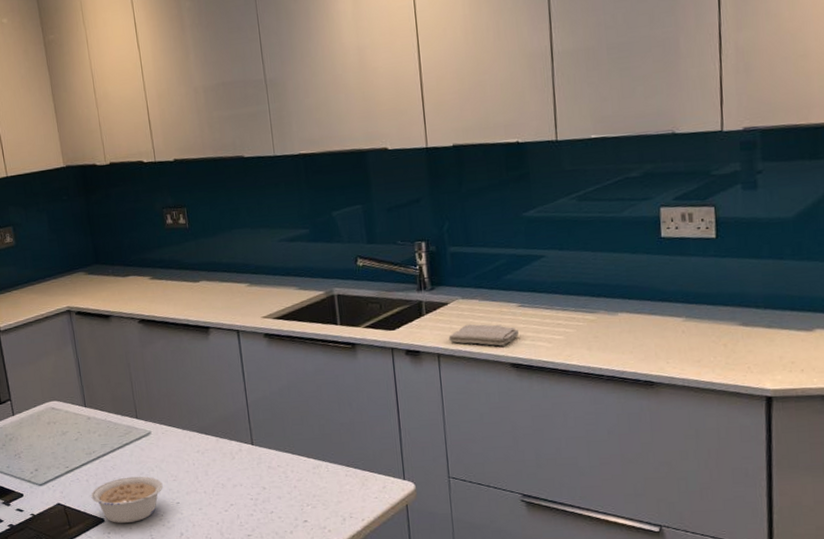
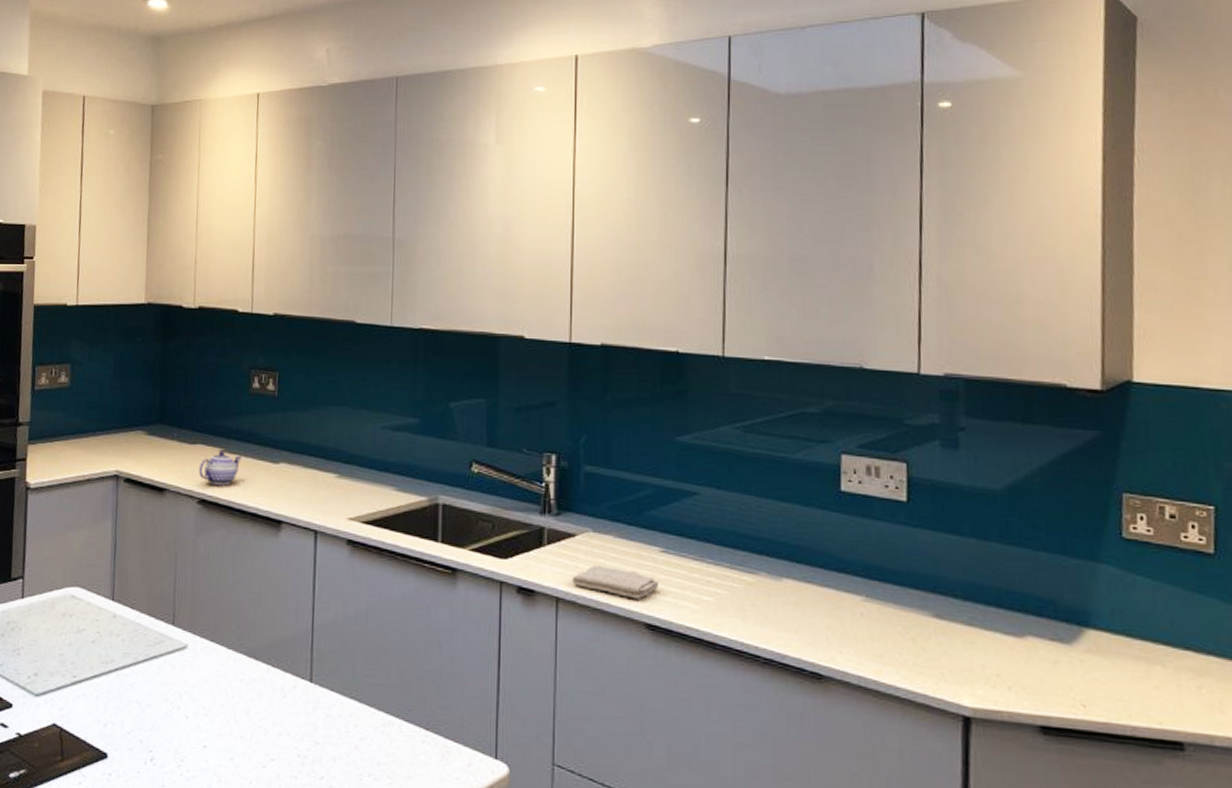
legume: present [91,476,163,523] -> none [96,701,190,765]
teapot: none [134,278,168,307] -> present [198,450,242,486]

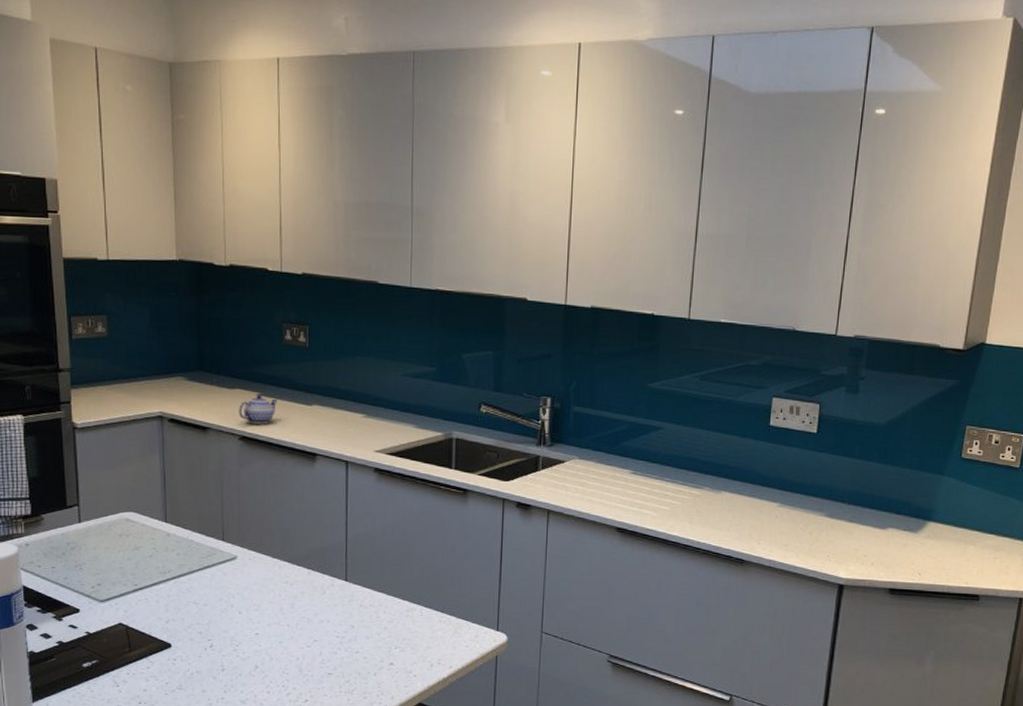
washcloth: present [572,565,660,600] -> none [560,484,629,510]

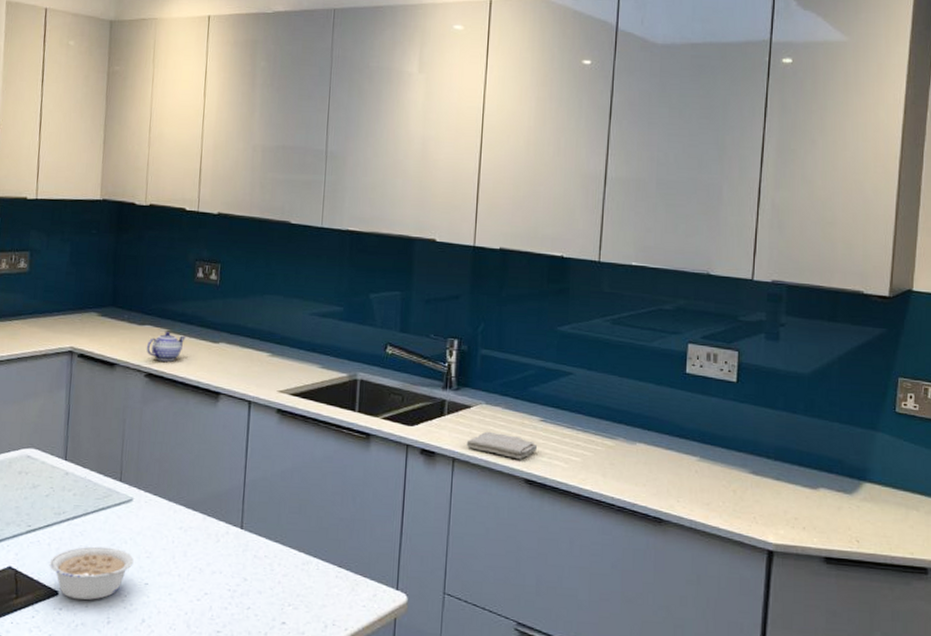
legume: none [159,601,243,650] -> present [49,546,134,600]
washcloth: none [560,484,629,510] -> present [466,431,538,460]

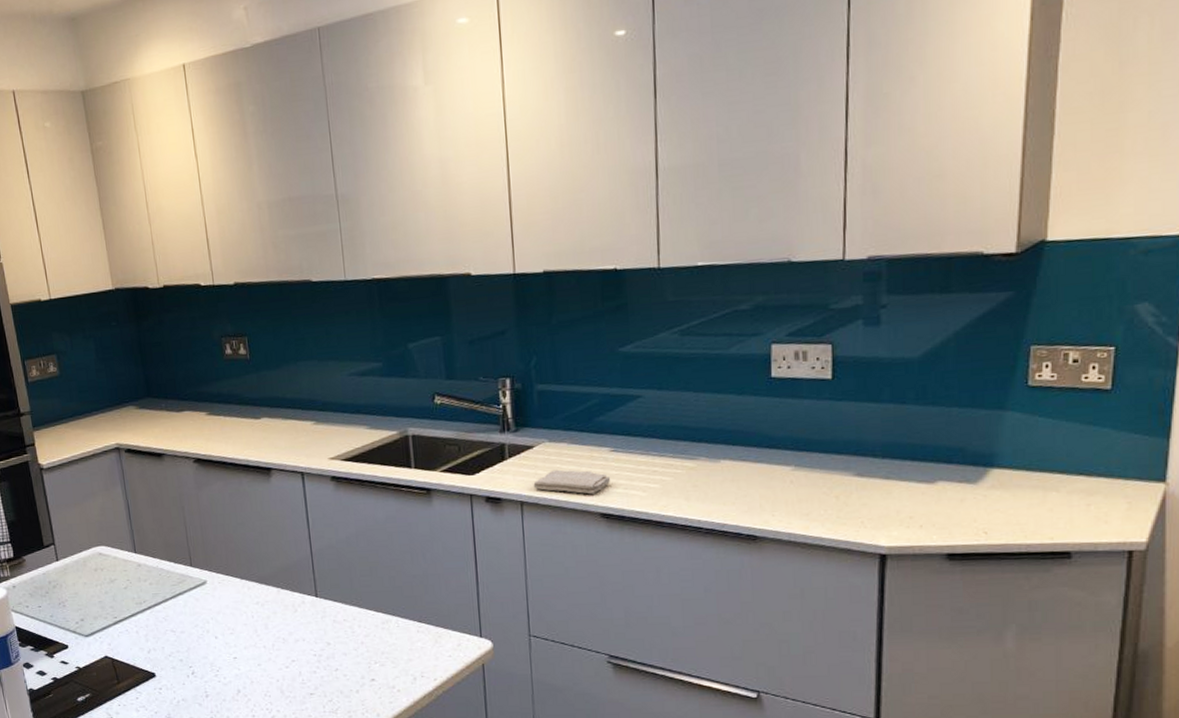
legume: present [49,546,134,600] -> none [141,628,219,678]
teapot: present [146,331,186,362] -> none [189,413,227,445]

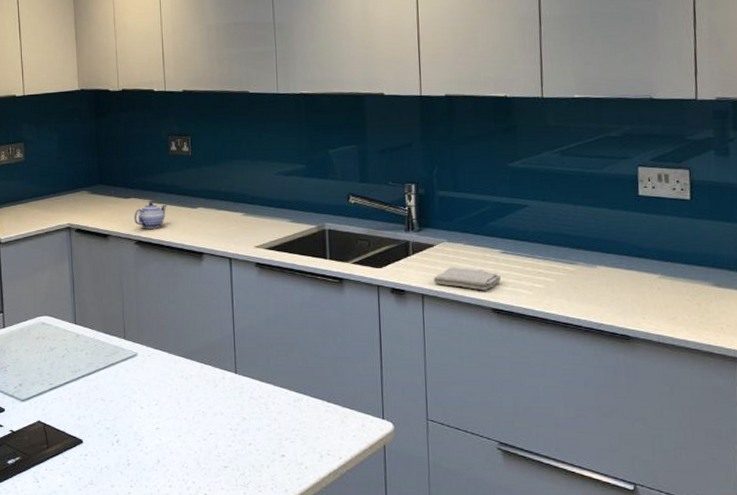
teapot: none [189,413,227,445] -> present [133,201,167,229]

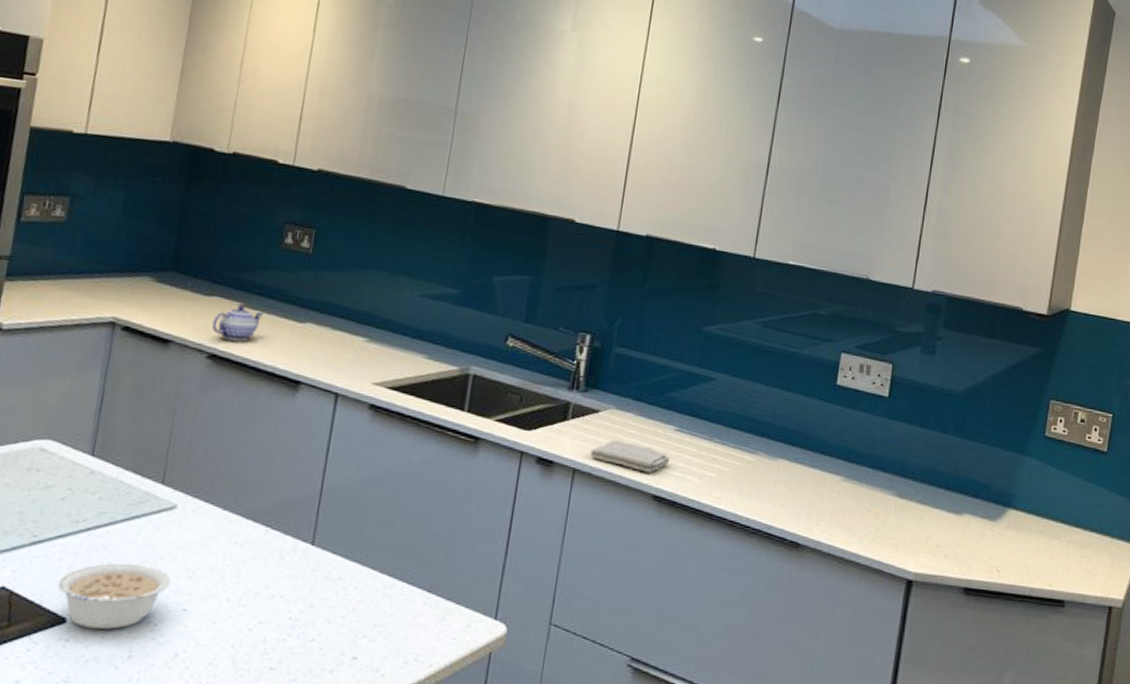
legume: none [72,398,144,445] -> present [57,563,171,629]

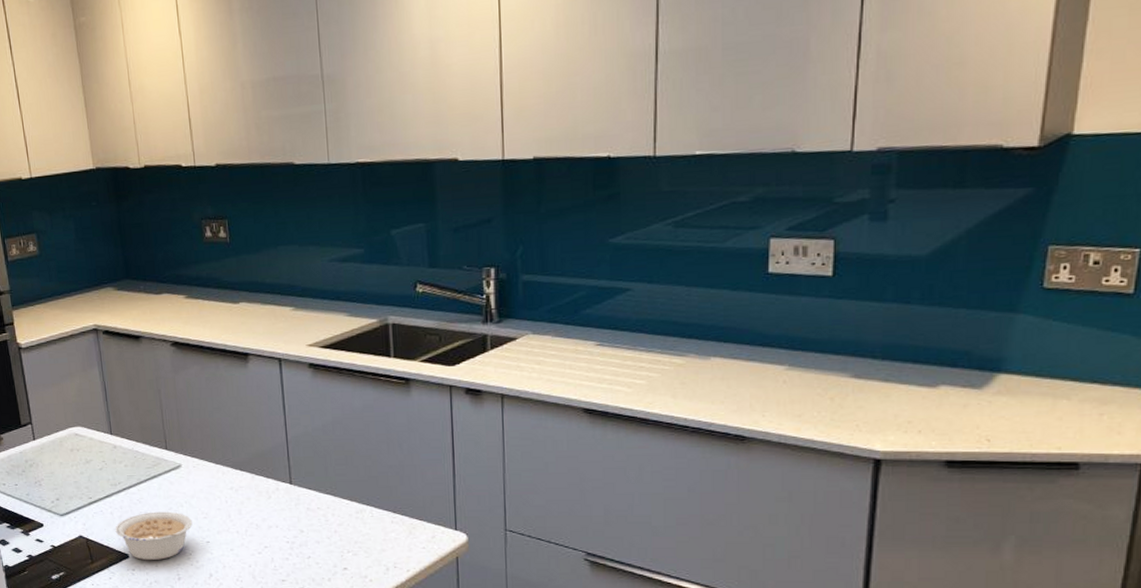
teapot: present [211,304,264,342] -> none [167,297,205,329]
washcloth: present [590,440,670,473] -> none [515,362,596,389]

